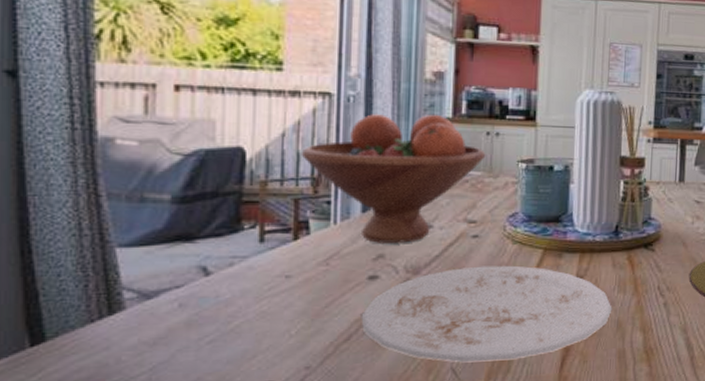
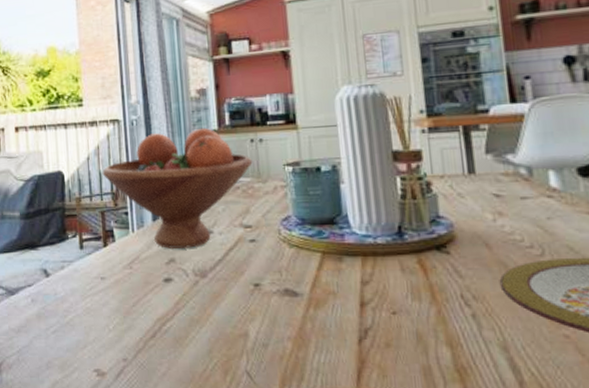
plate: present [361,265,613,363] -> none [162,269,408,368]

